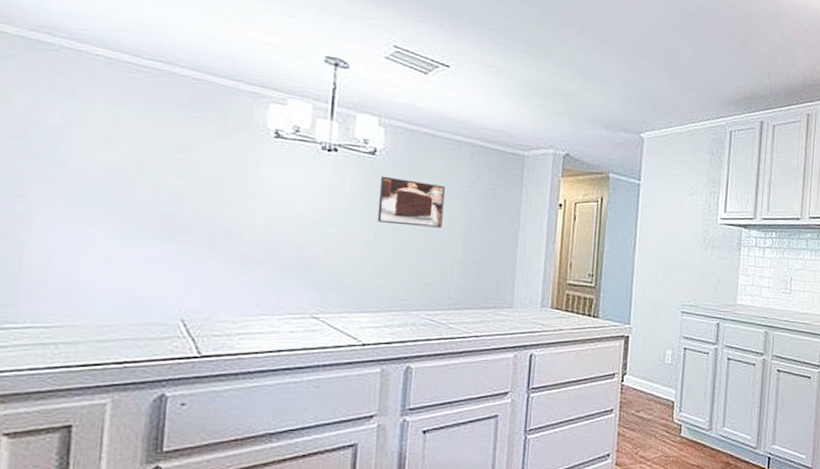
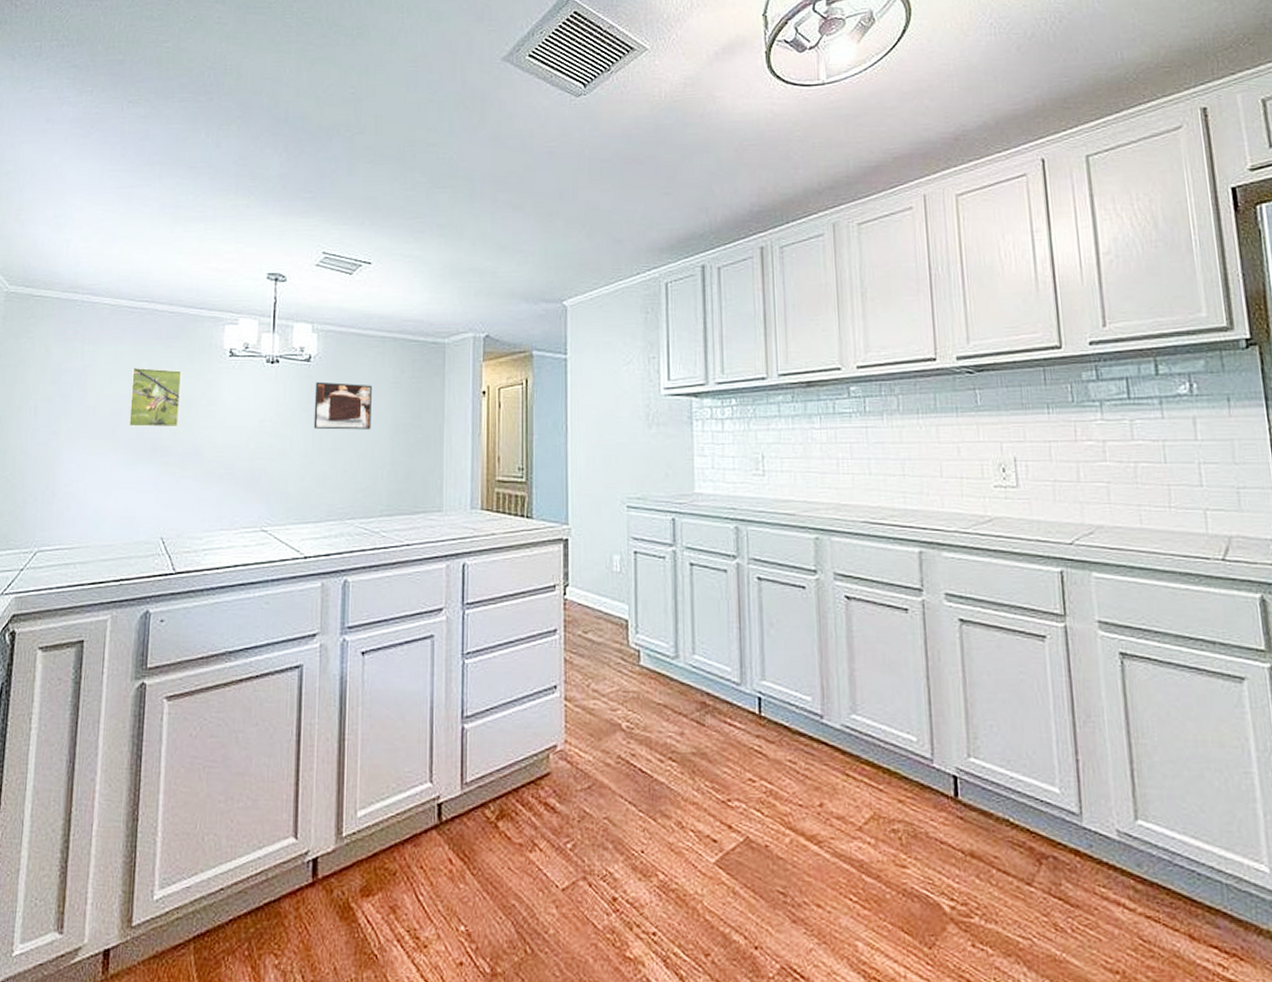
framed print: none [133,133,211,206] -> present [128,367,182,428]

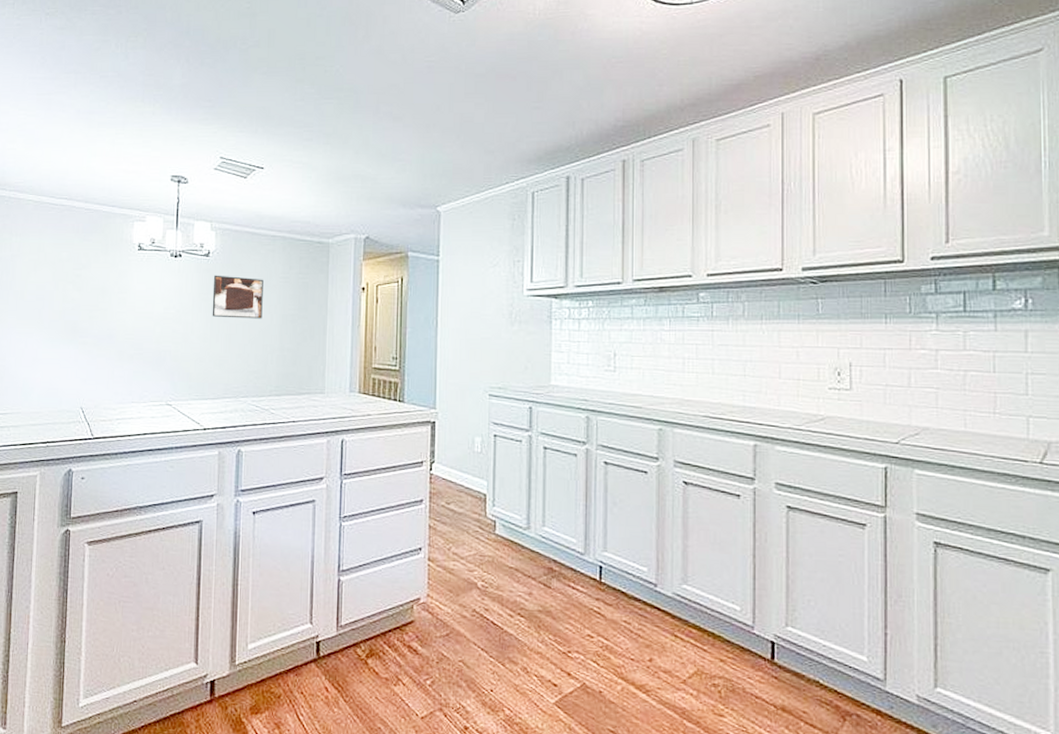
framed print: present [128,367,182,428] -> none [51,257,97,312]

